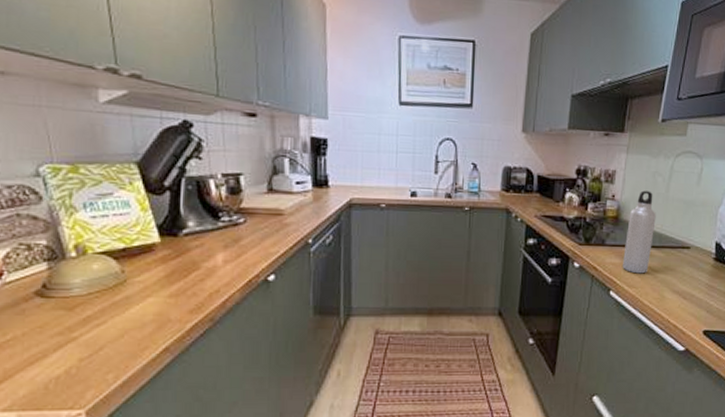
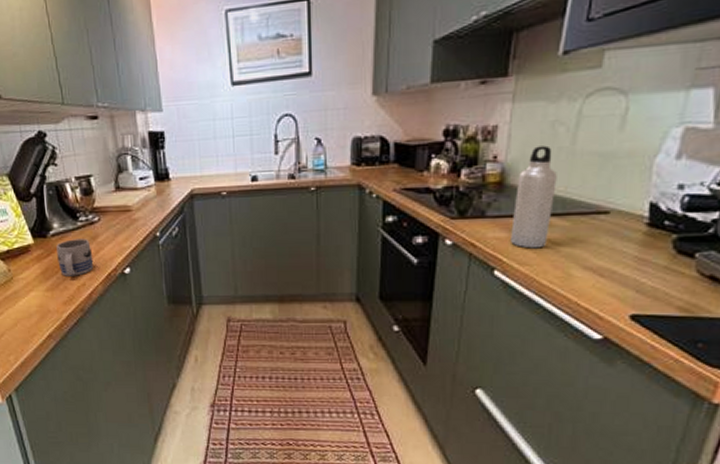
mug: none [188,240,233,281] -> present [56,239,94,276]

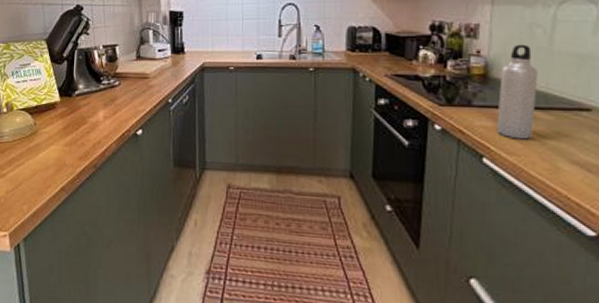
mug: present [56,239,94,276] -> none [79,100,111,134]

